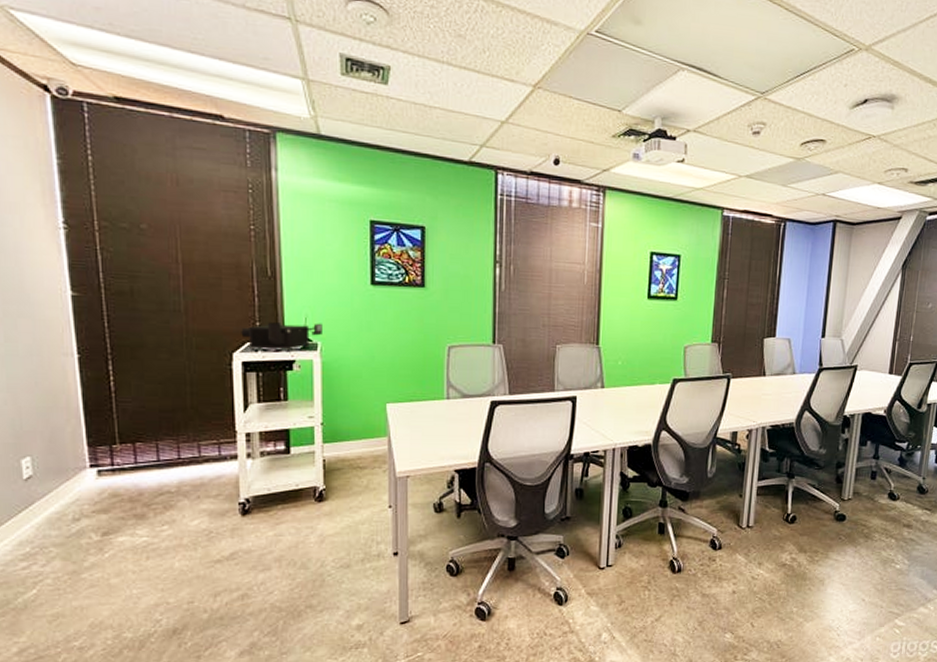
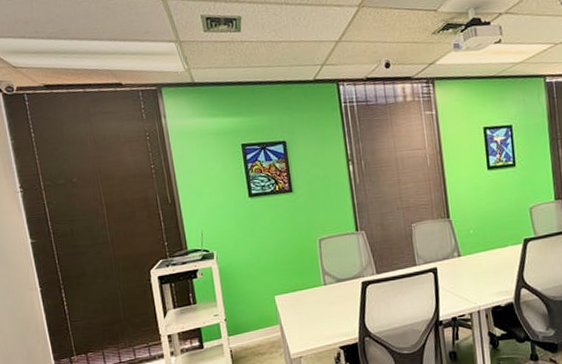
projector: present [241,322,322,351] -> none [154,235,216,266]

